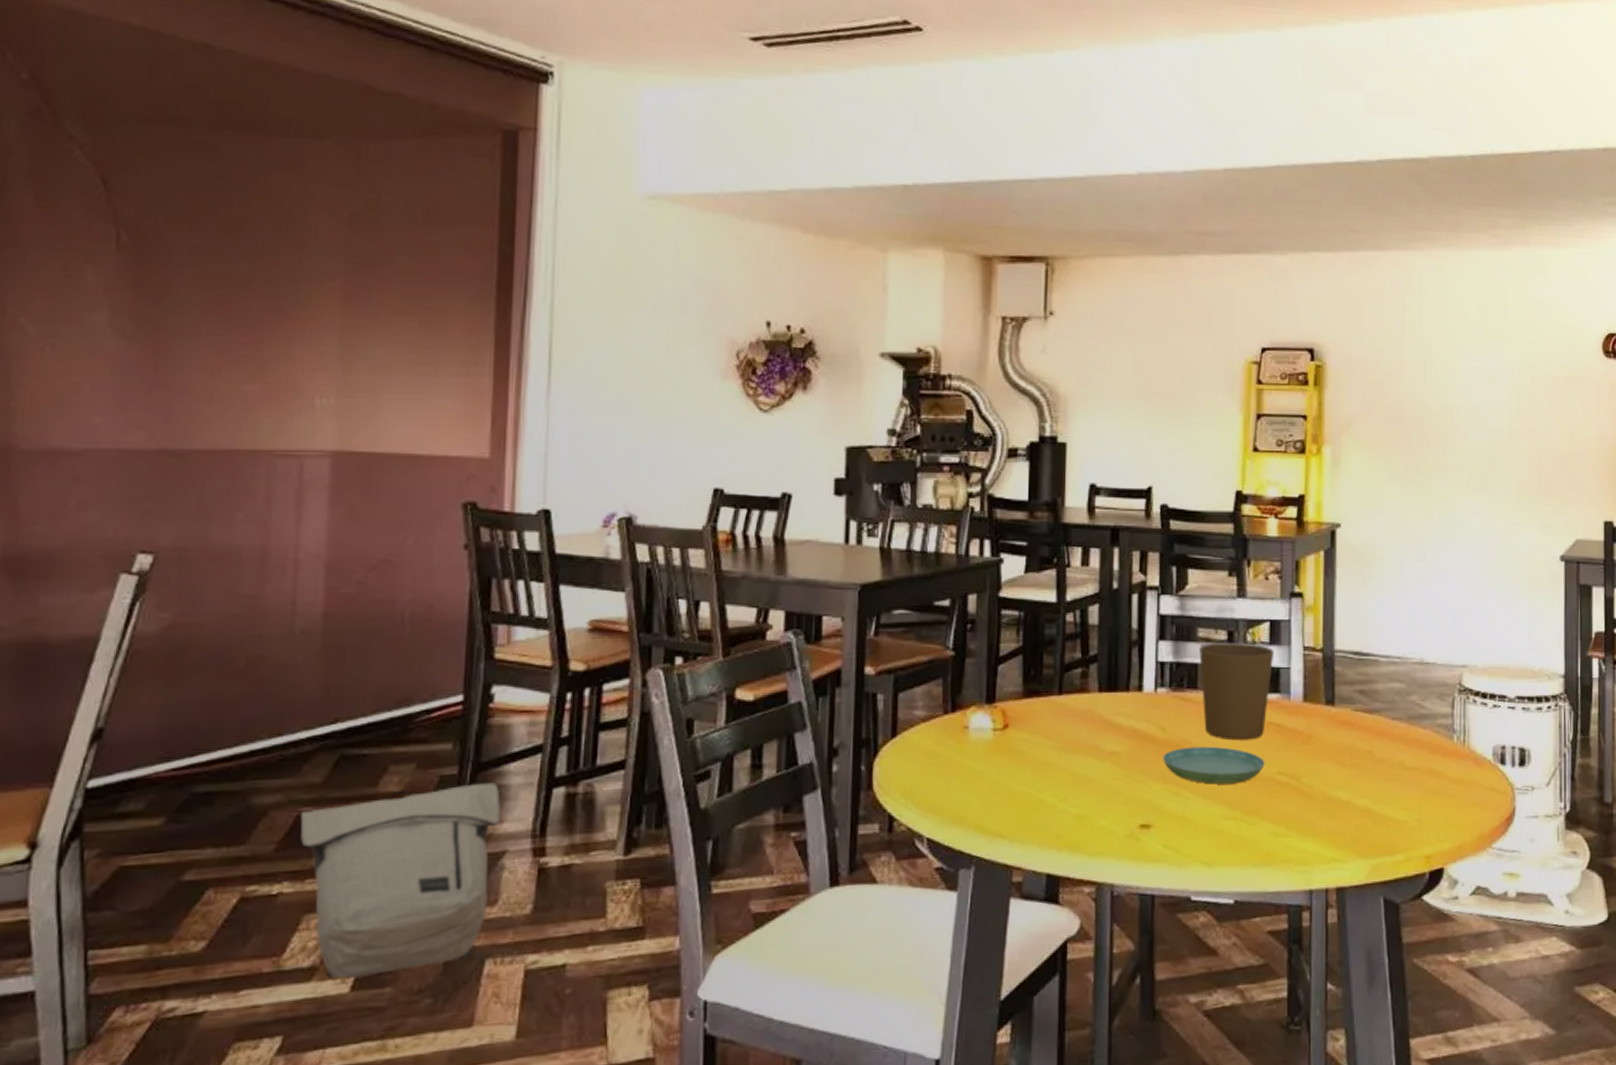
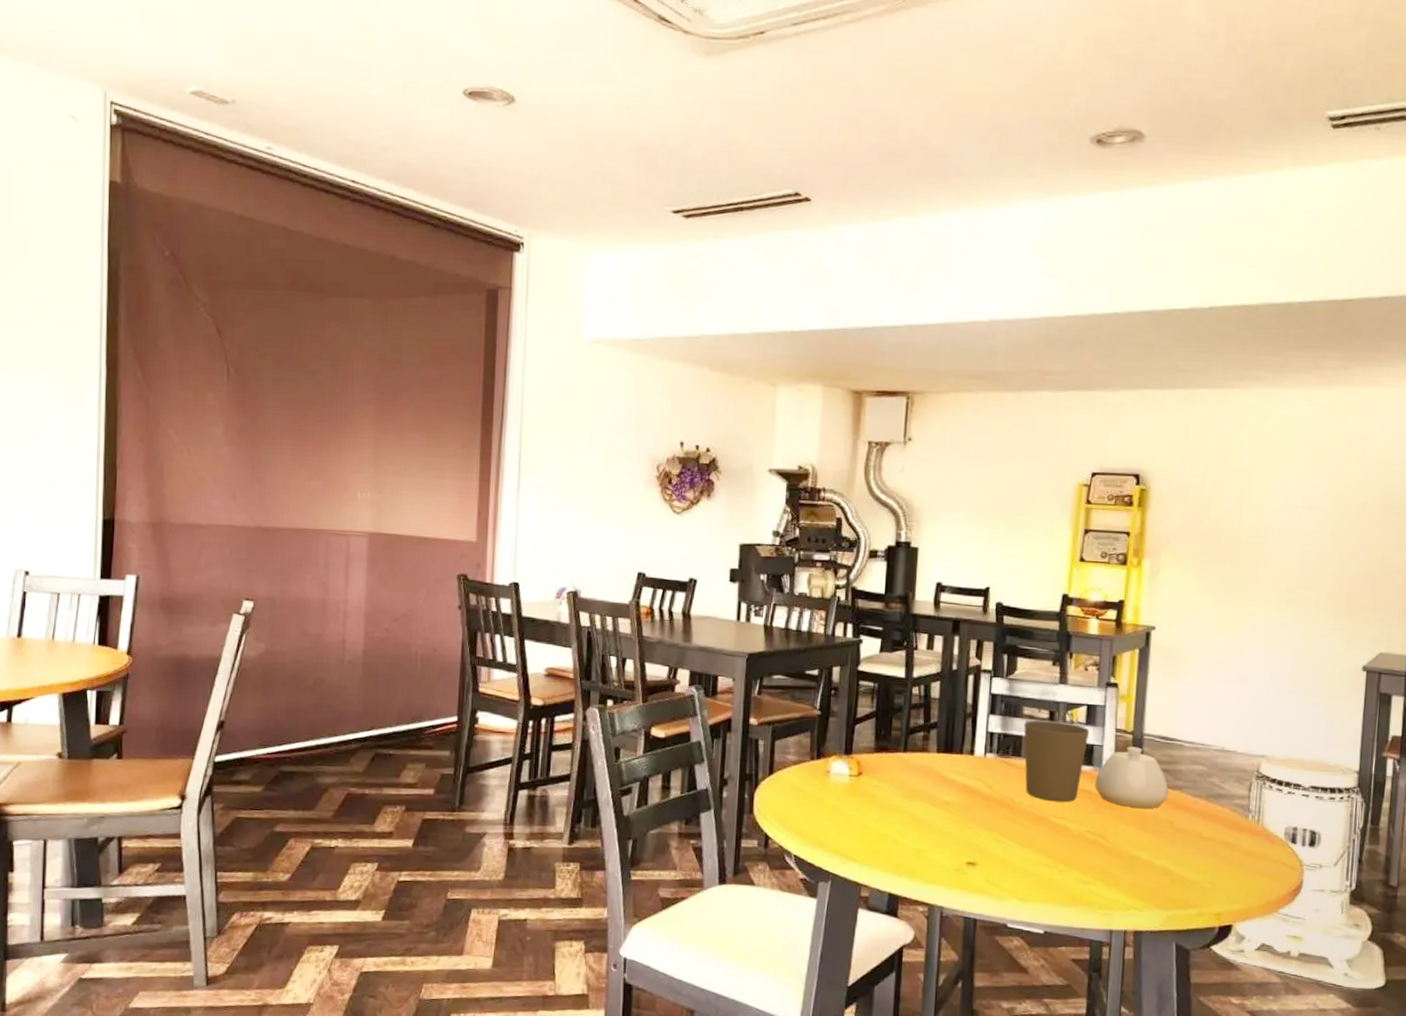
backpack: present [300,782,500,979] -> none [349,781,482,912]
saucer: present [1162,746,1265,785] -> none [988,803,1077,837]
sugar bowl: none [1283,666,1366,739] -> present [1095,746,1169,808]

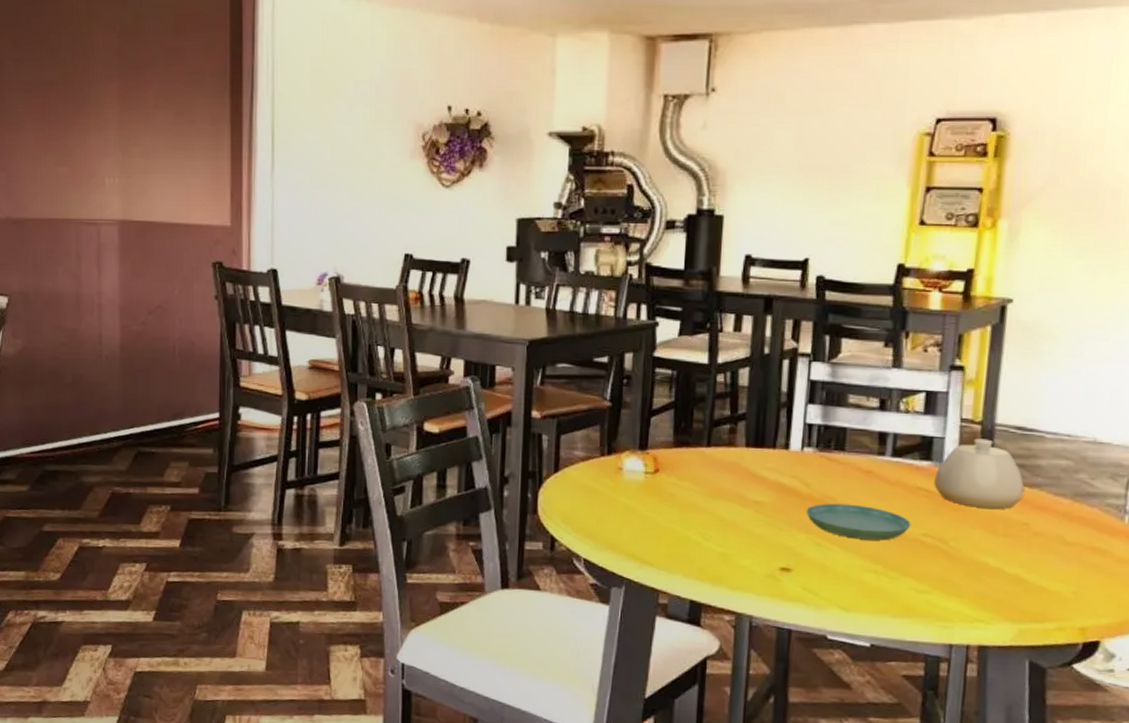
saucer: none [988,803,1077,837] -> present [806,503,911,541]
dixie cup: present [1024,720,1090,802] -> none [848,409,929,501]

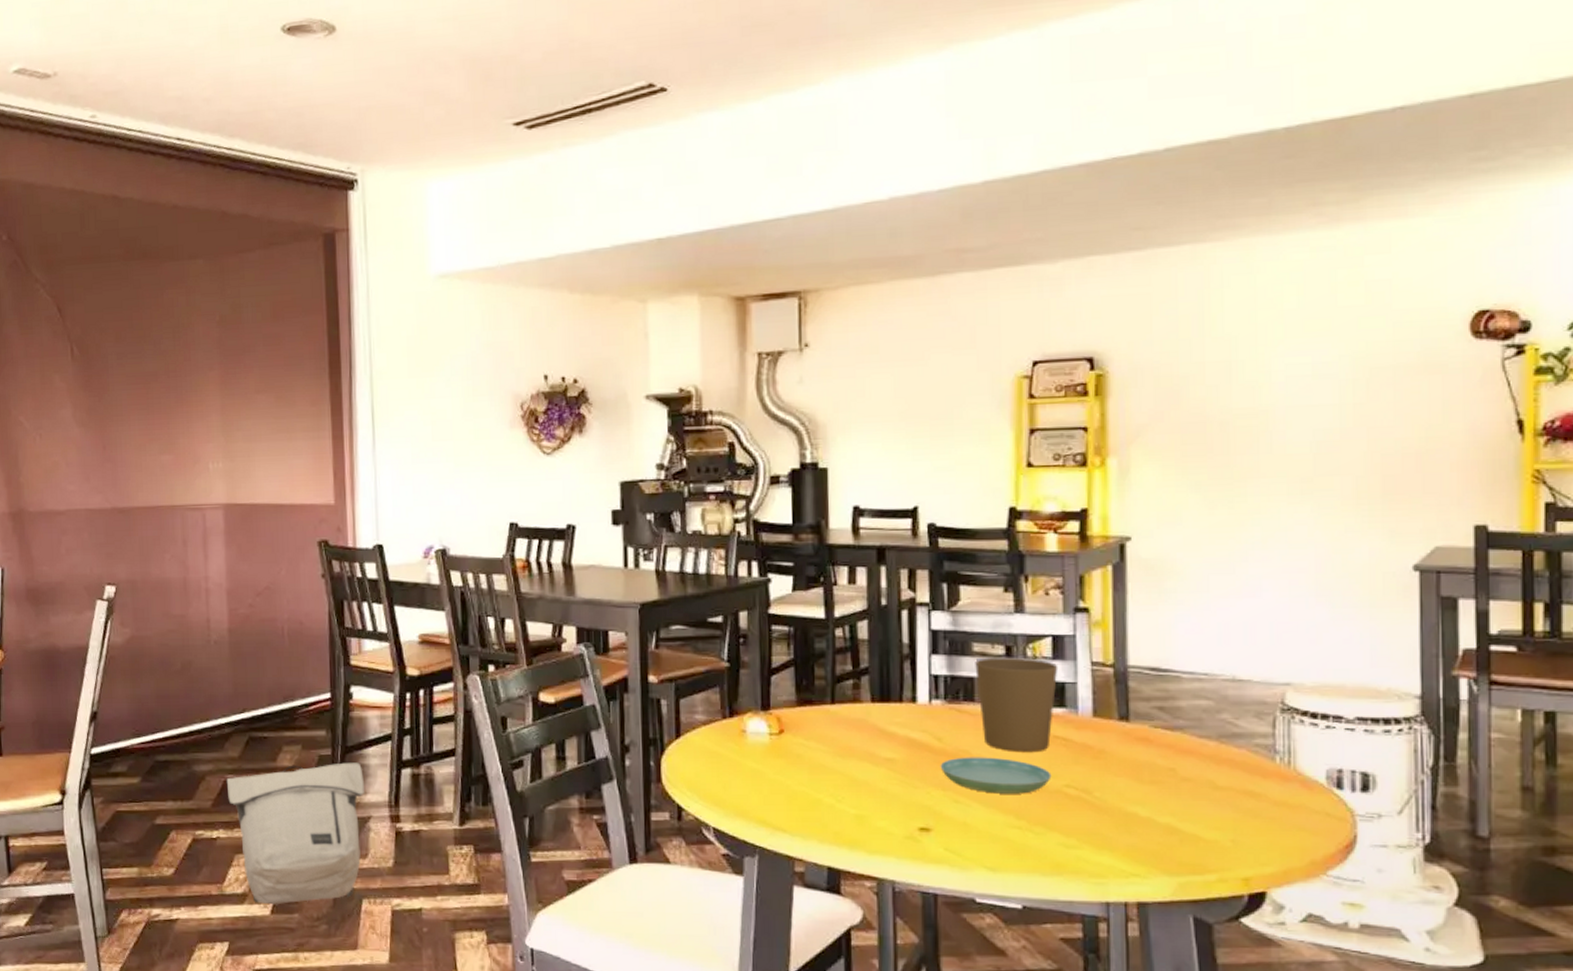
backpack: none [114,480,248,612] -> present [226,762,364,905]
dixie cup: none [848,409,929,501] -> present [975,657,1058,751]
sugar bowl: present [934,438,1025,509] -> none [1071,682,1167,754]

